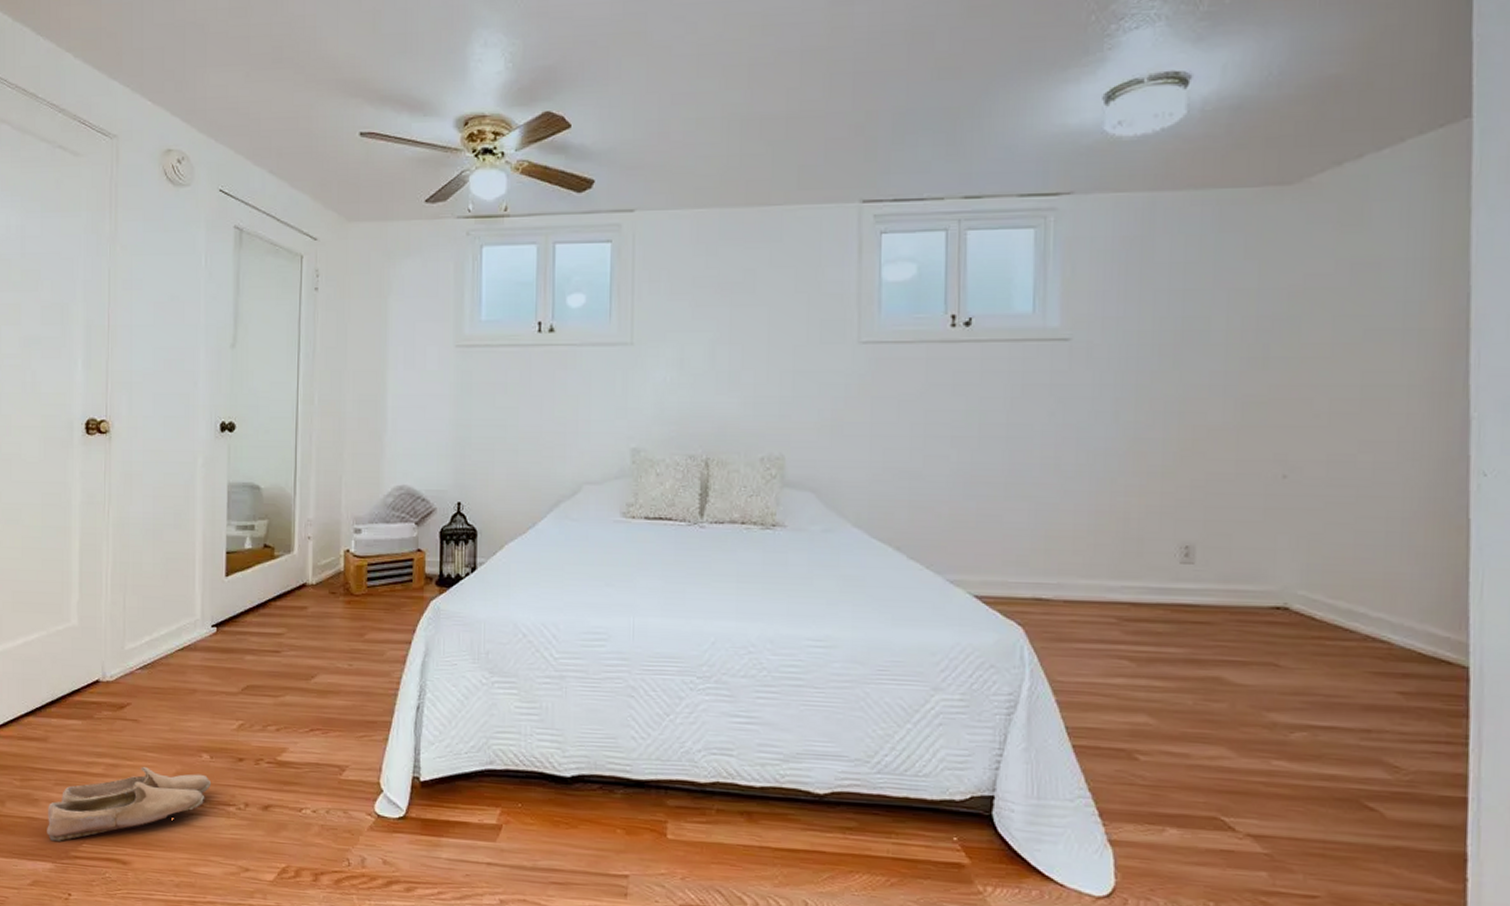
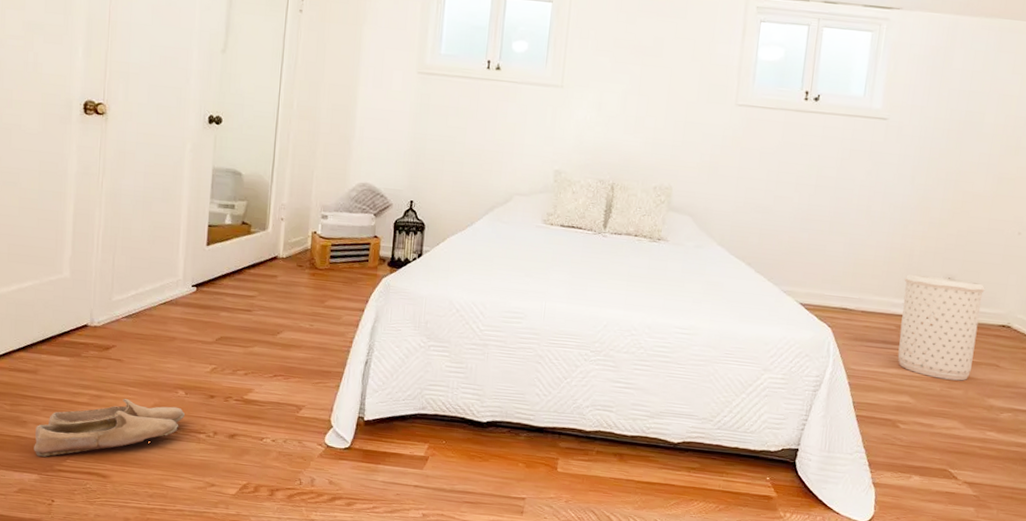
laundry basket: none [1120,544,1243,690] -> present [897,274,985,381]

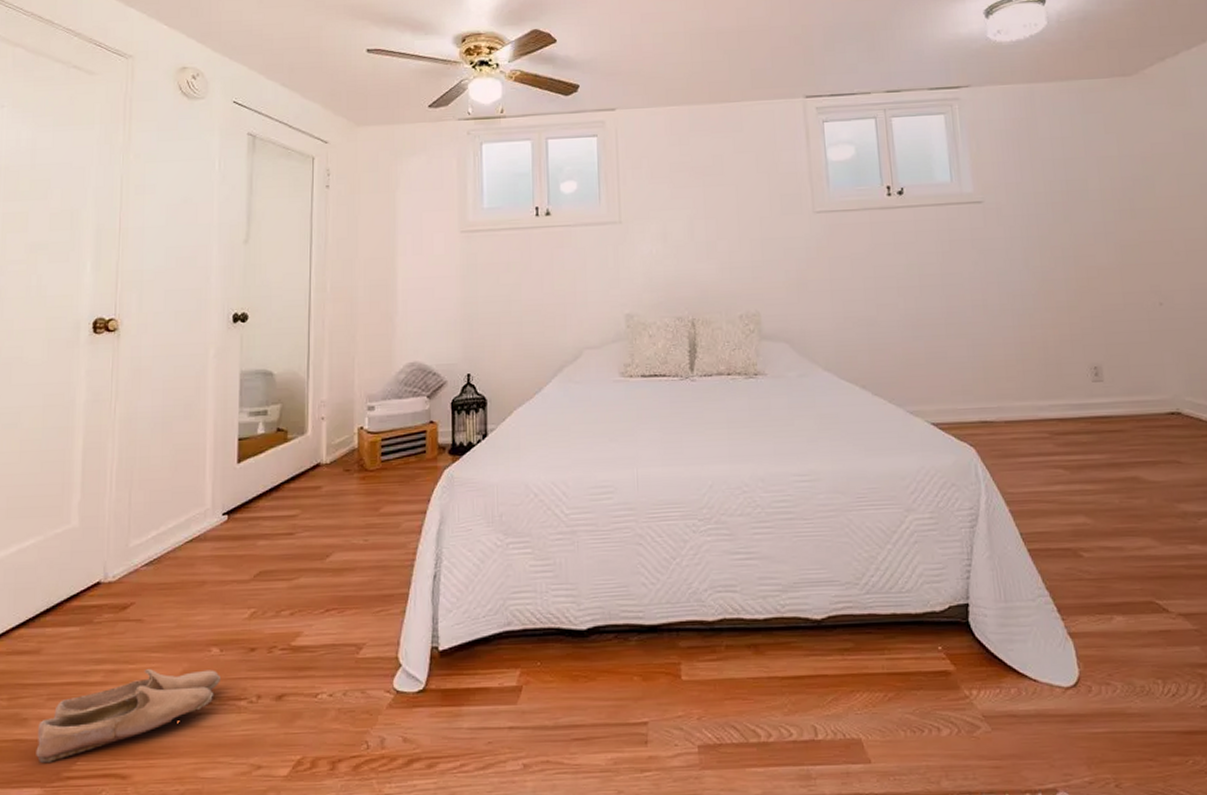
laundry basket: present [897,274,985,381] -> none [1044,367,1150,489]

